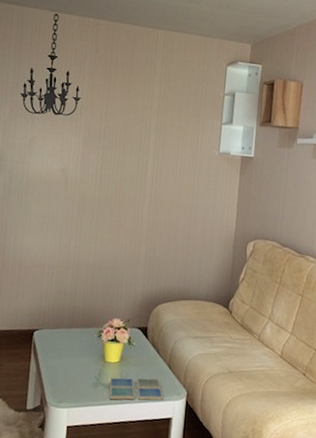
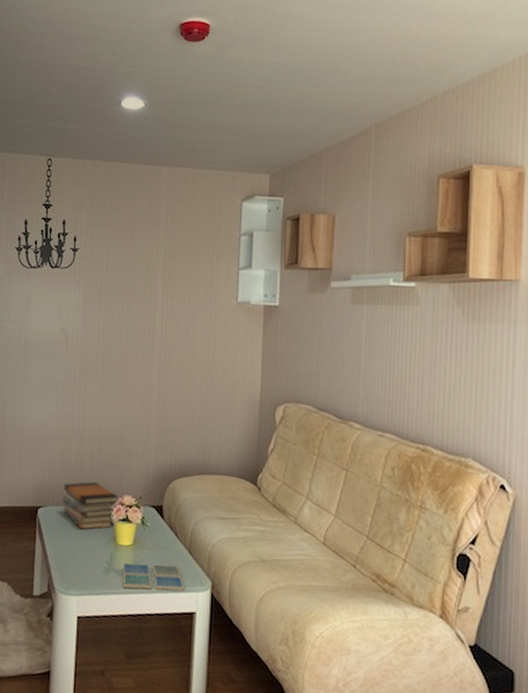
book stack: none [56,307,108,350] -> present [62,481,118,530]

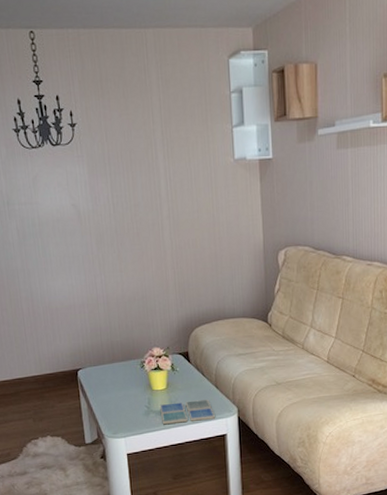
book stack: present [62,481,118,530] -> none [97,340,148,383]

